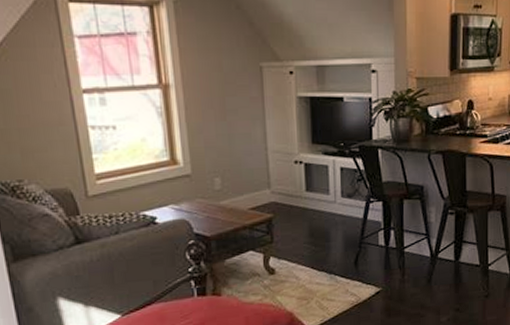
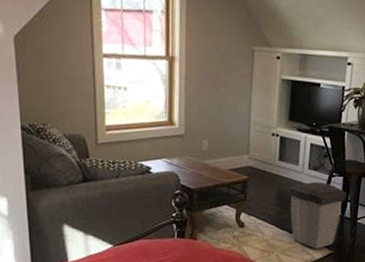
trash can: none [320,210,388,289] -> present [287,181,347,250]

